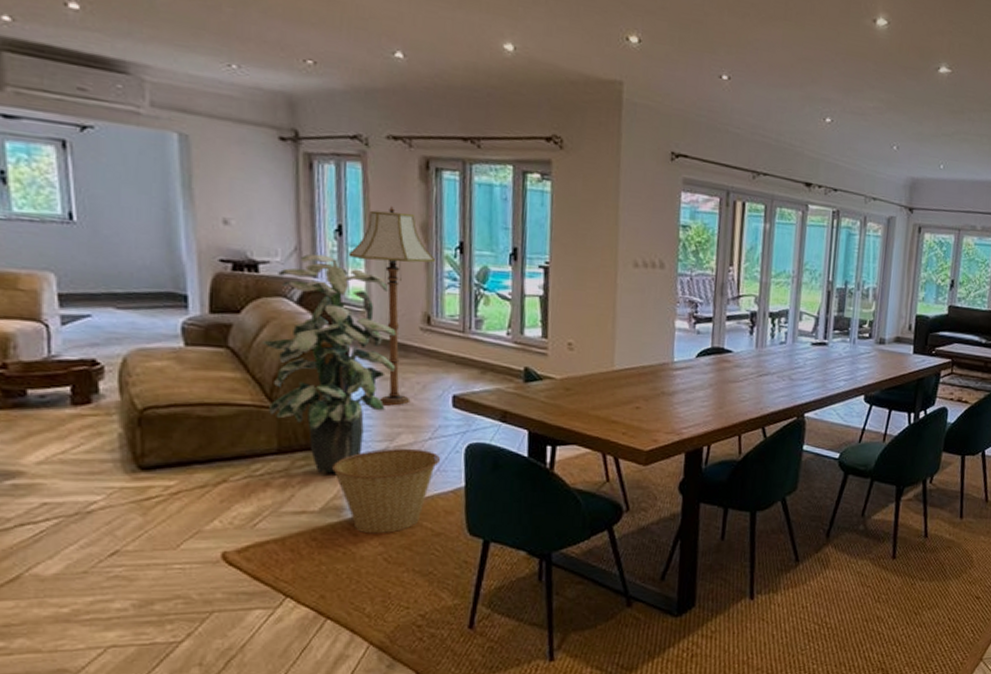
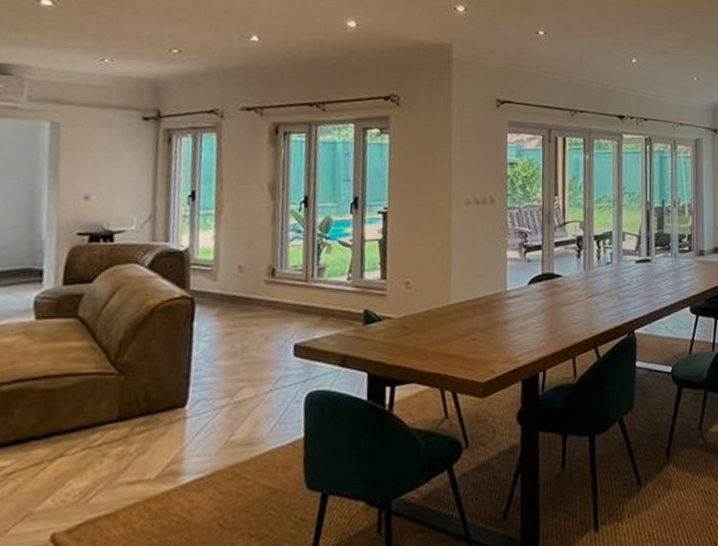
indoor plant: present [262,253,397,473] -> none [111,219,242,437]
basket: present [332,448,441,534] -> none [171,402,281,499]
floor lamp: present [348,206,436,406] -> none [199,170,282,361]

